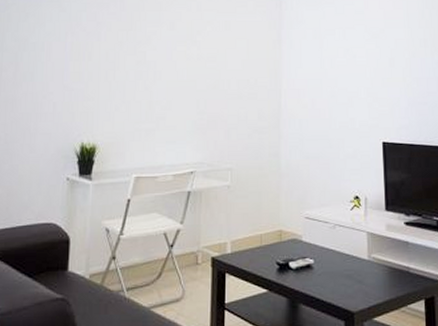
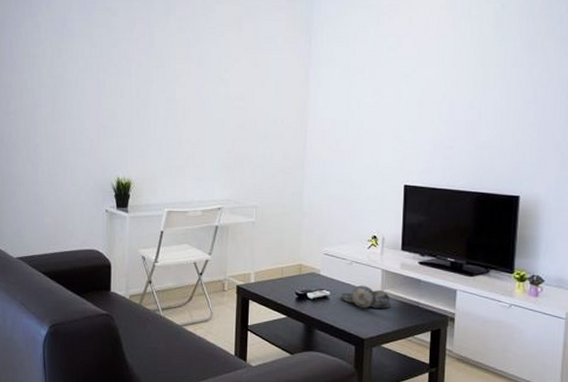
decorative bowl: none [325,251,379,276] -> present [340,285,390,308]

